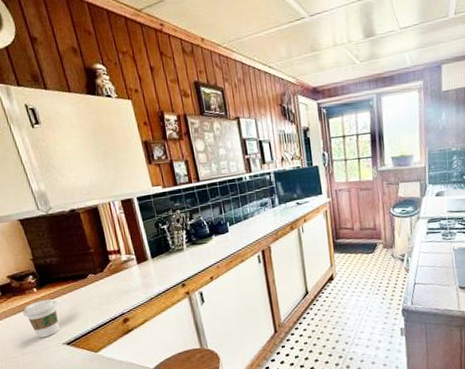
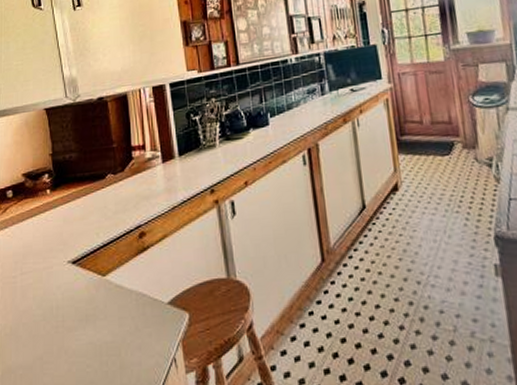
coffee cup: present [23,299,60,338] -> none [31,203,69,253]

